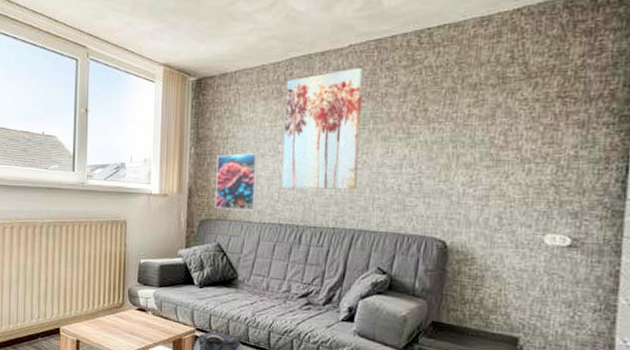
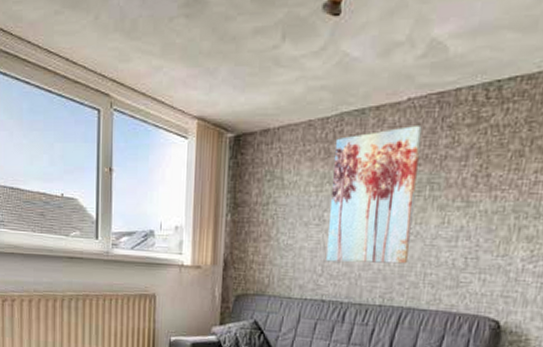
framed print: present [215,153,258,211] -> none [252,221,302,286]

